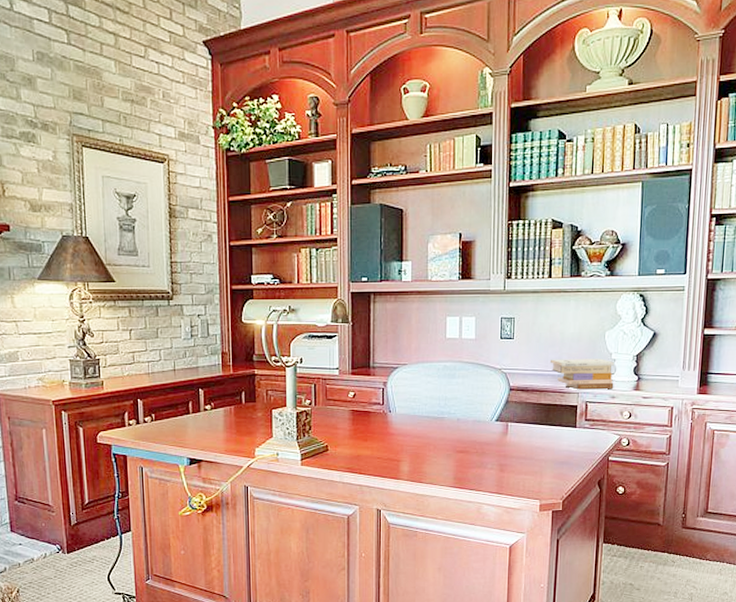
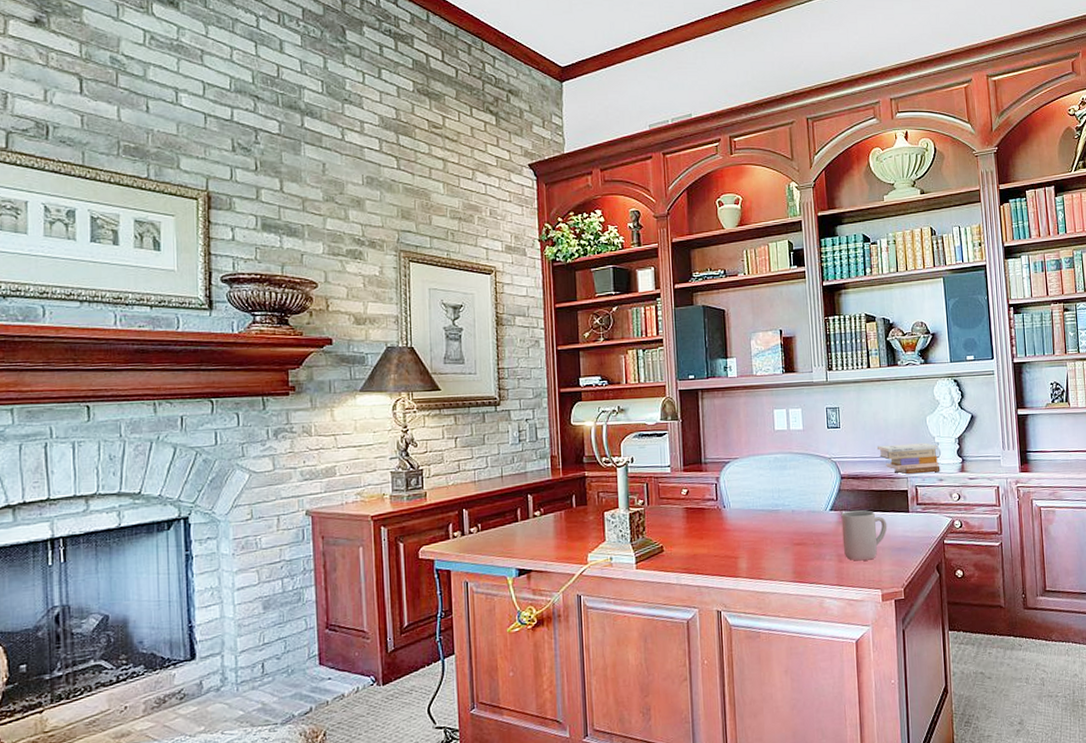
mug: none [505,422,553,472] -> present [841,509,888,561]

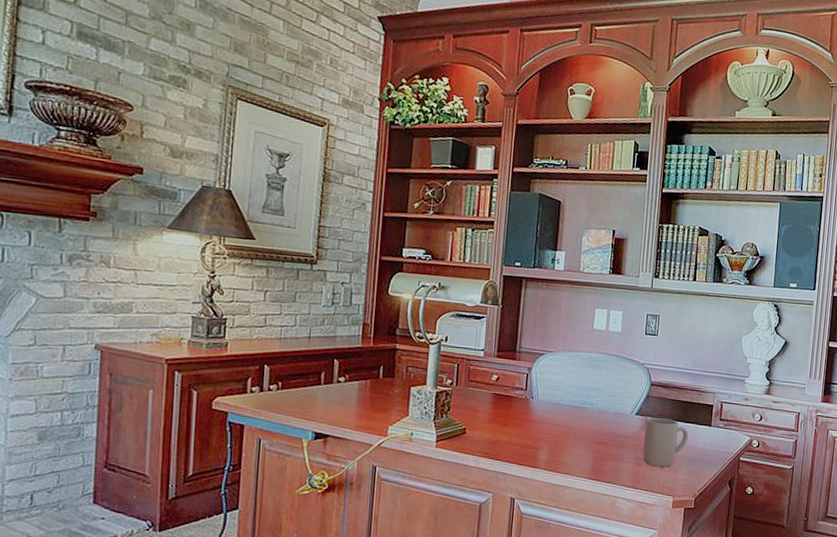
books: present [876,442,941,475] -> none [690,358,749,392]

